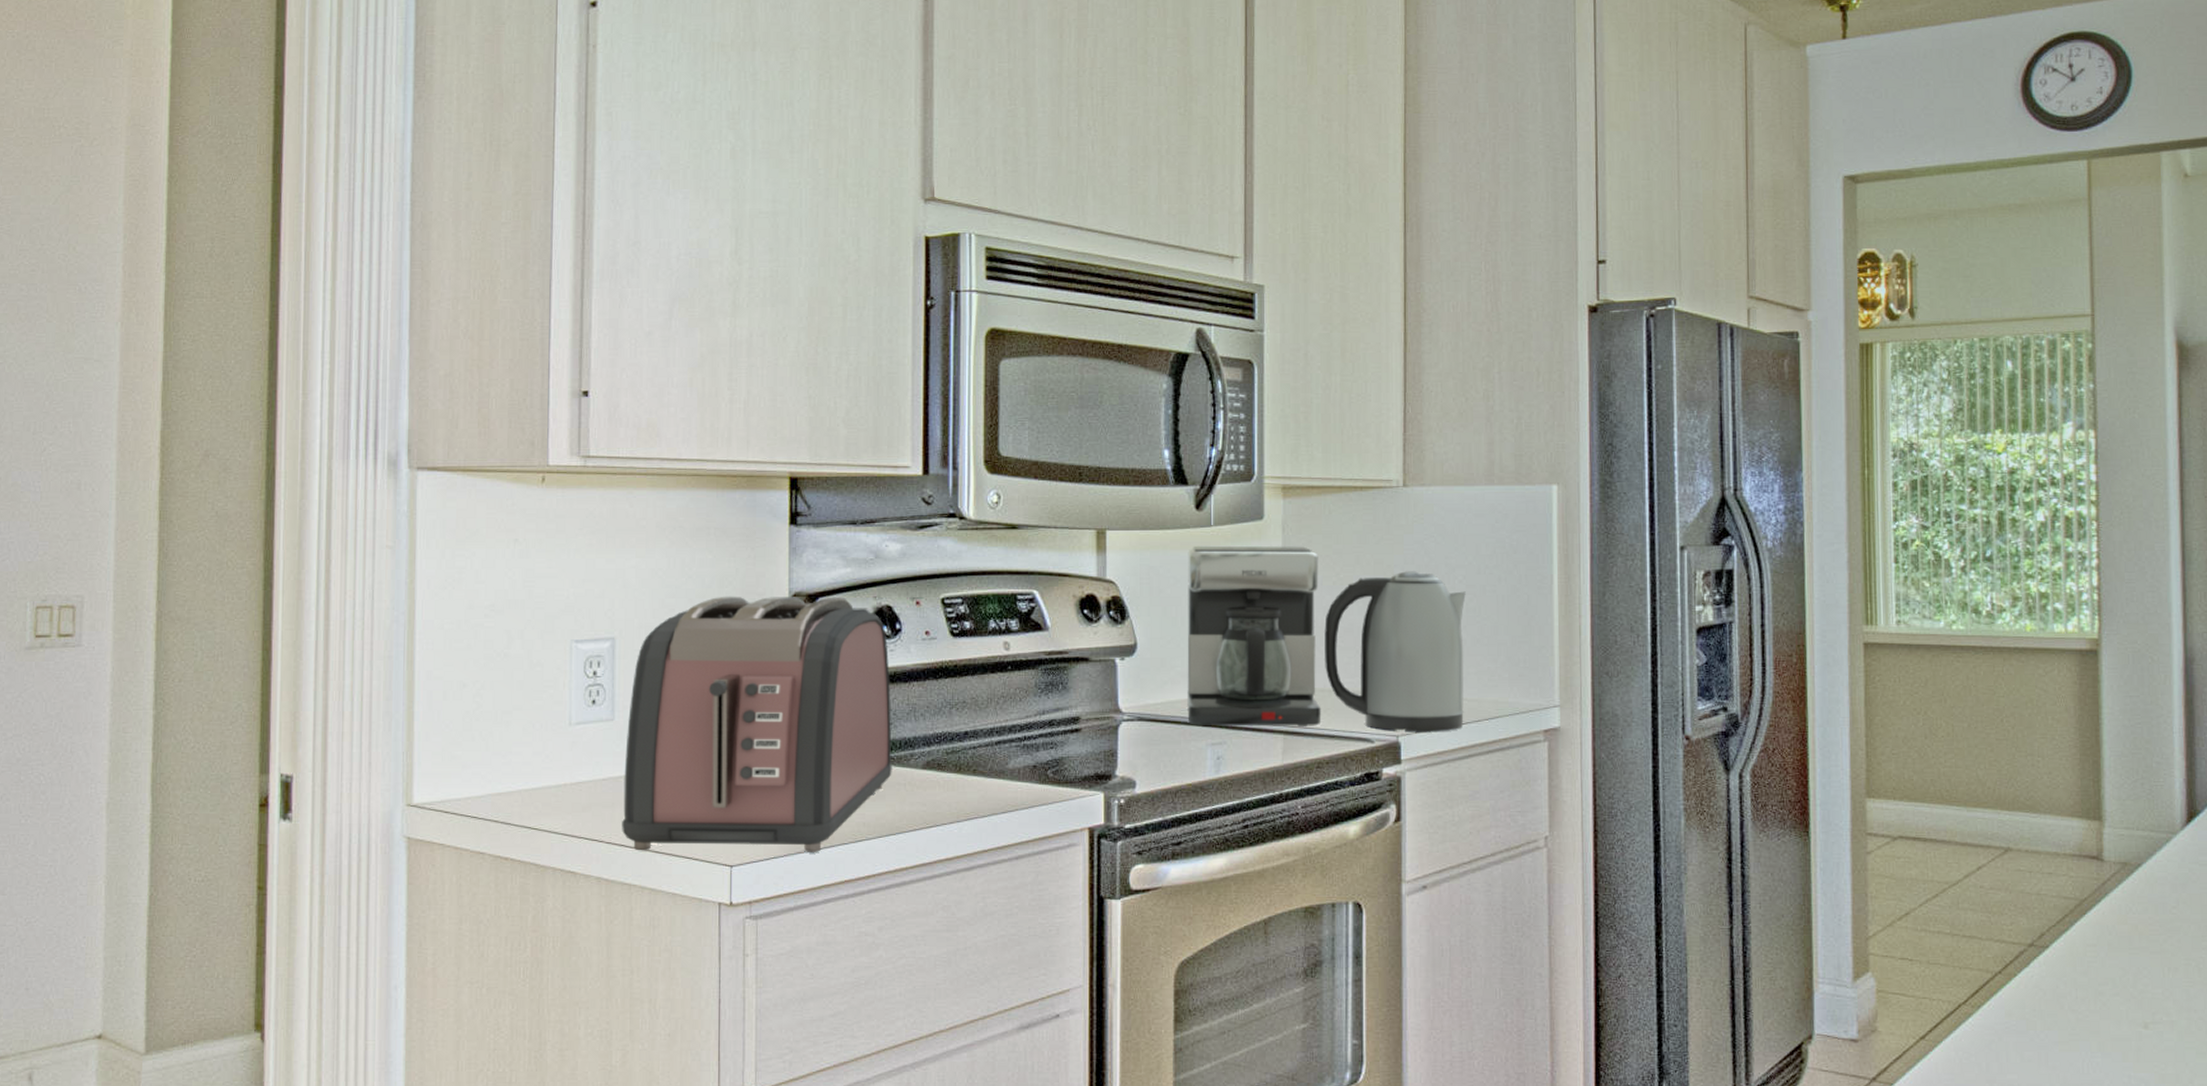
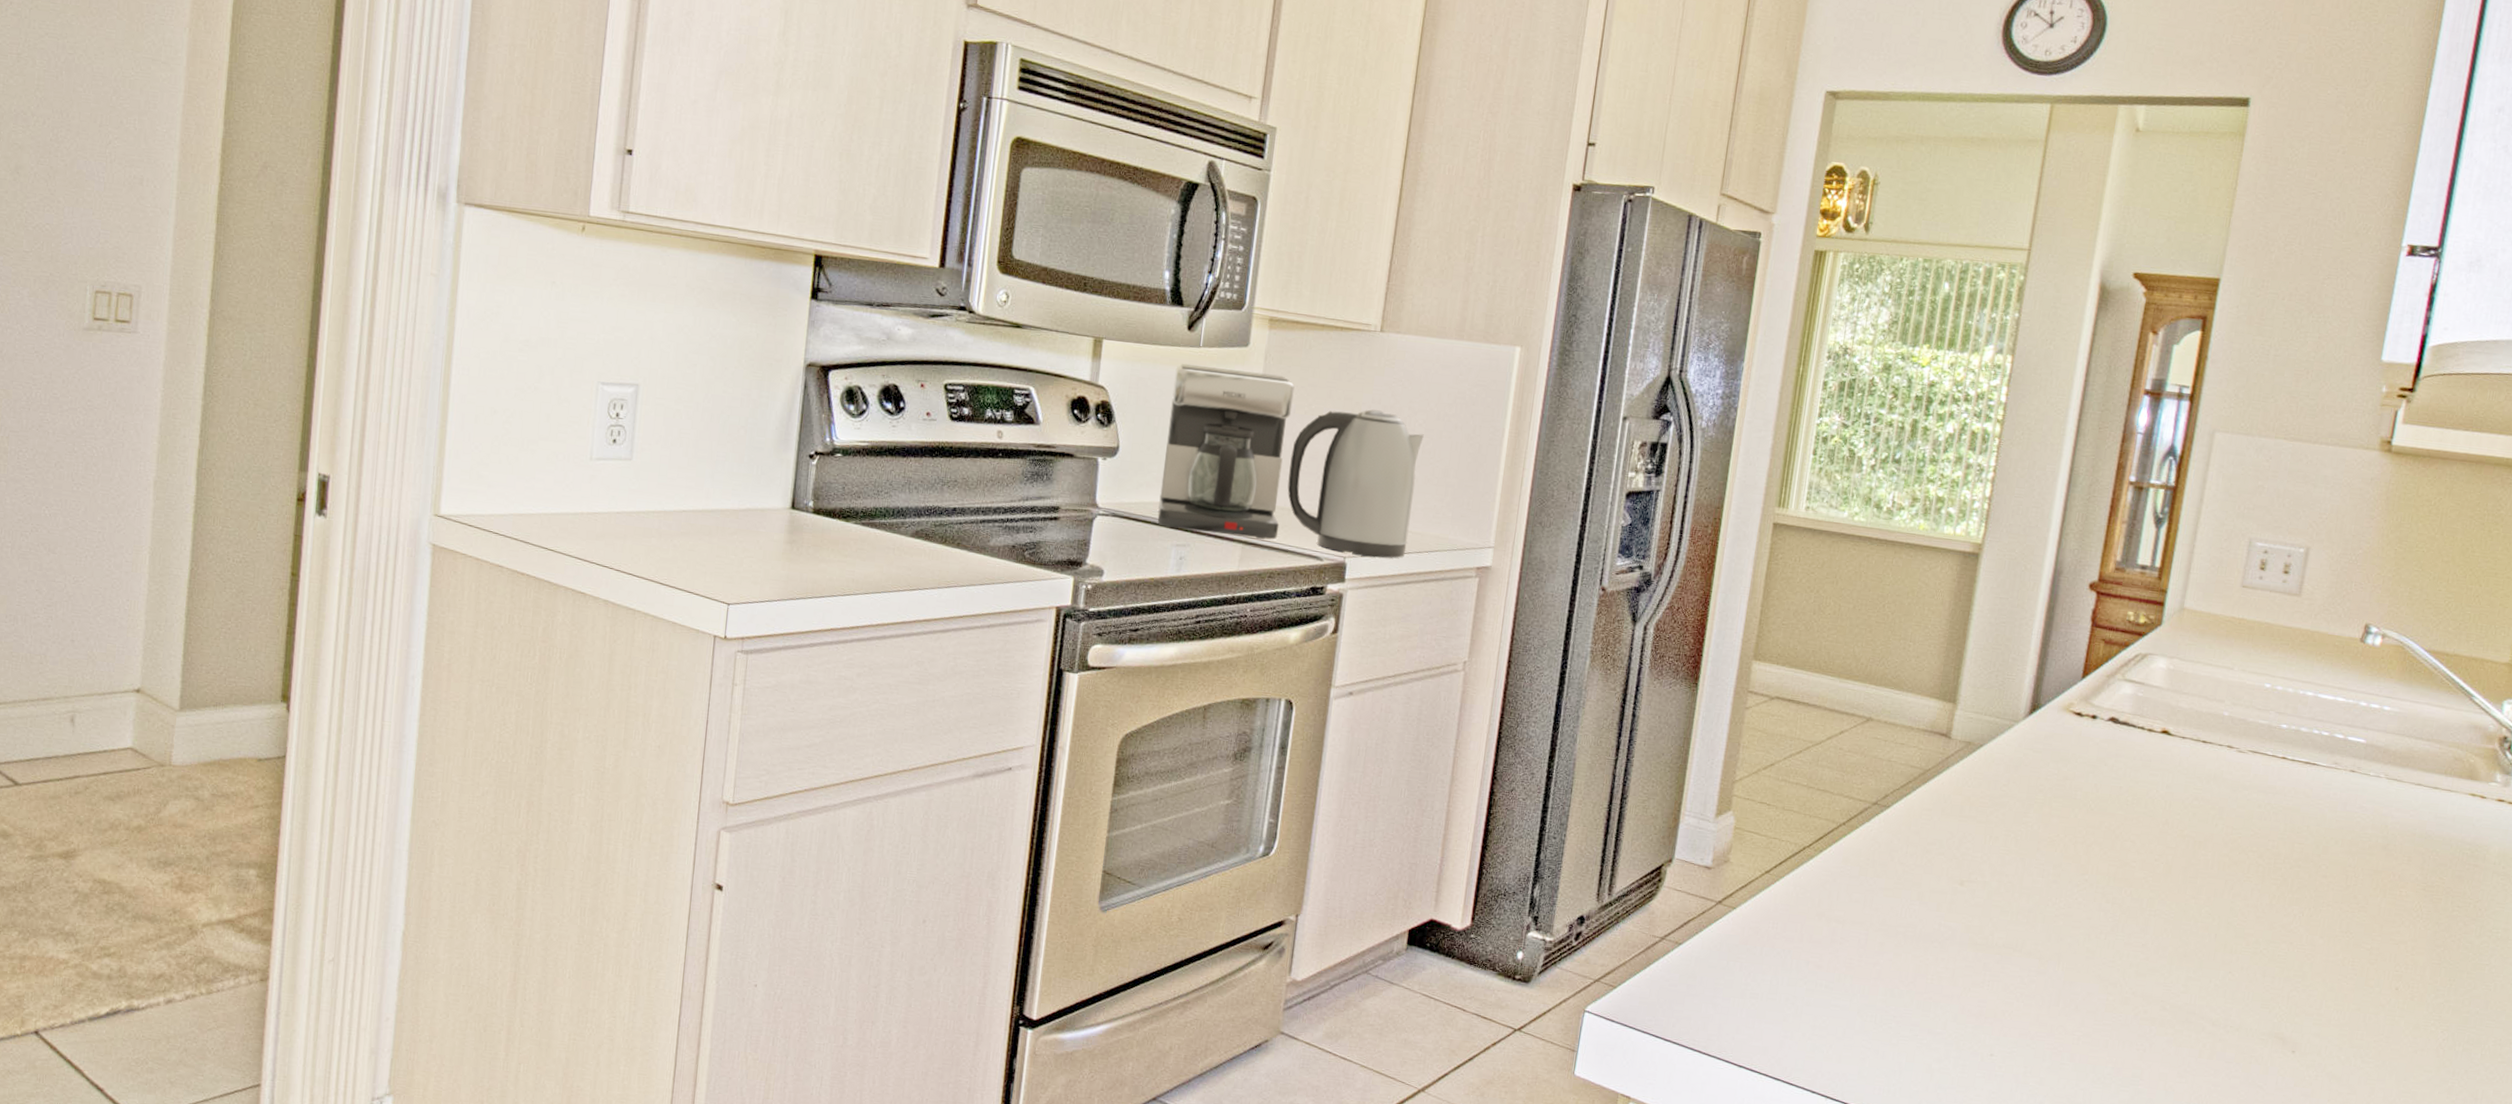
toaster: present [622,596,892,852] -> none [631,357,891,601]

